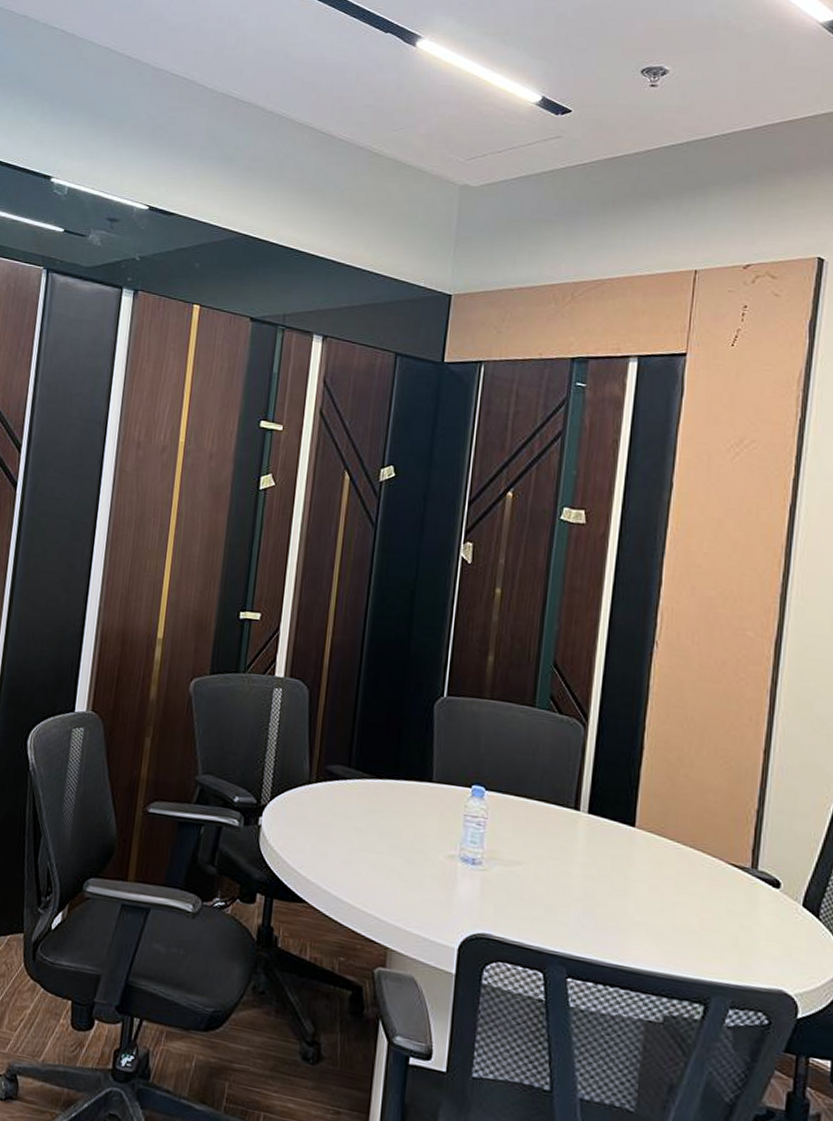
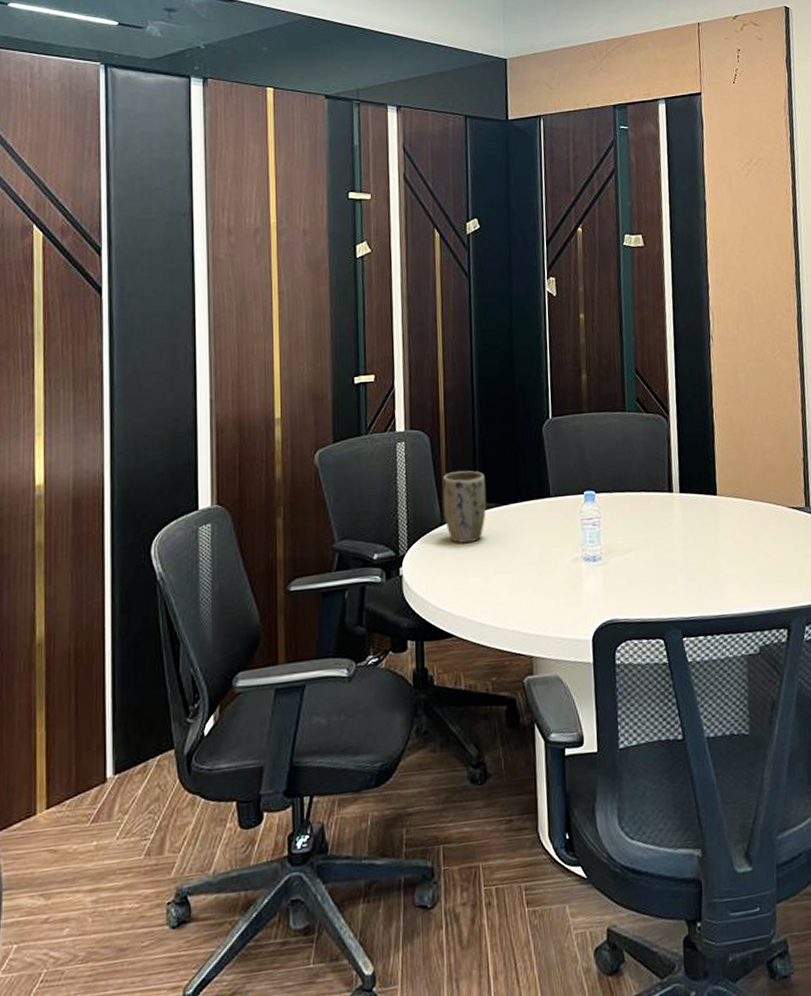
plant pot: none [312,731,363,810] -> present [442,470,487,543]

